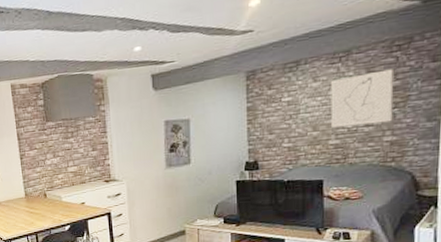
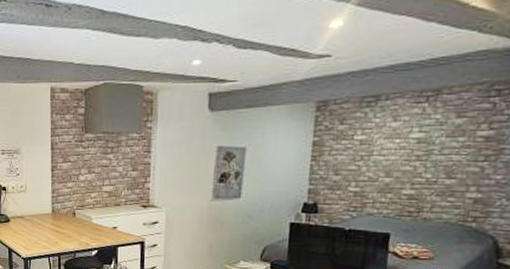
wall art: present [330,69,395,128] -> none [406,116,490,177]

